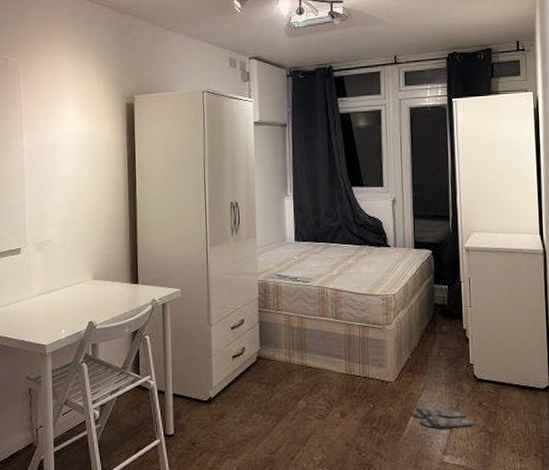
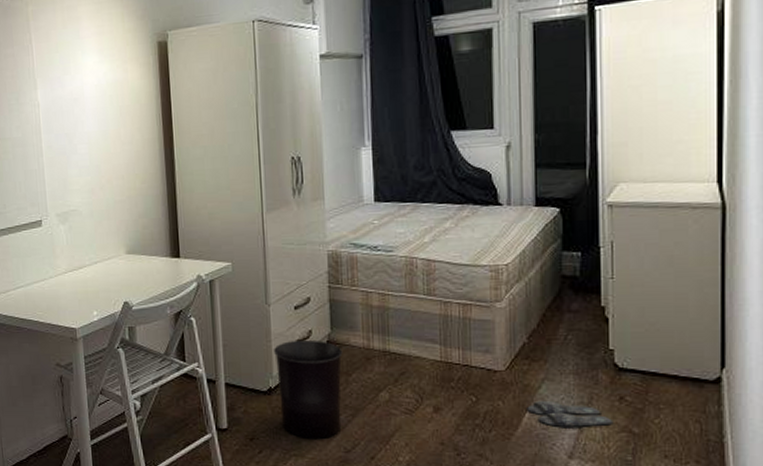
waste bin: none [214,355,270,443] -> present [274,339,343,440]

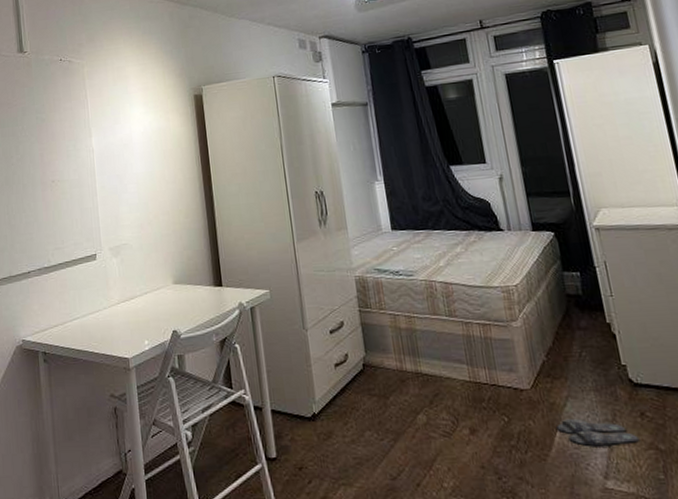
waste bin: present [274,339,343,440] -> none [314,363,385,467]

